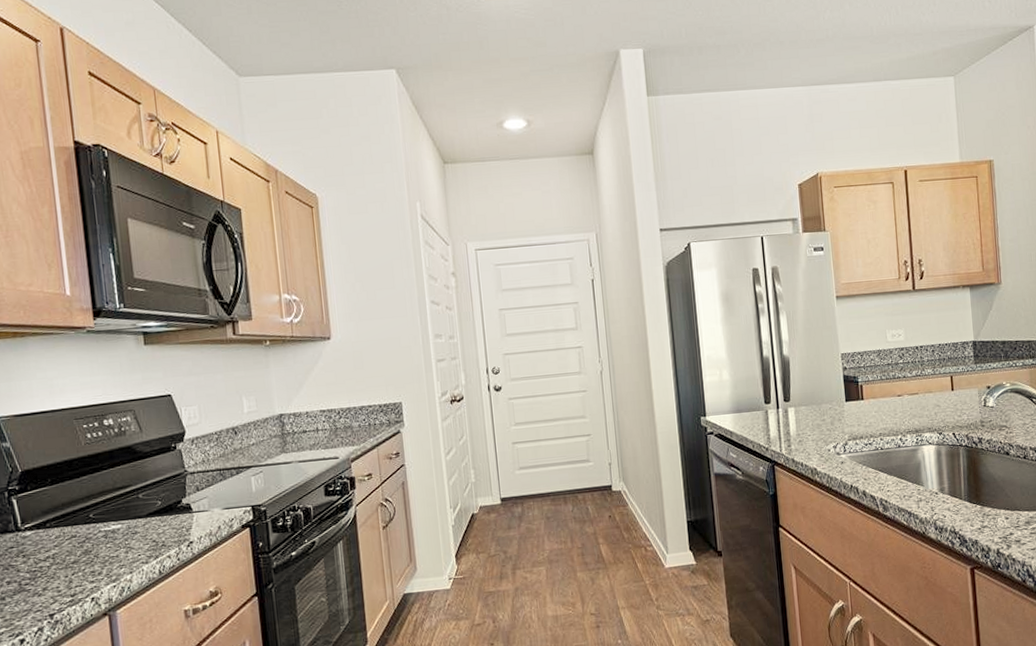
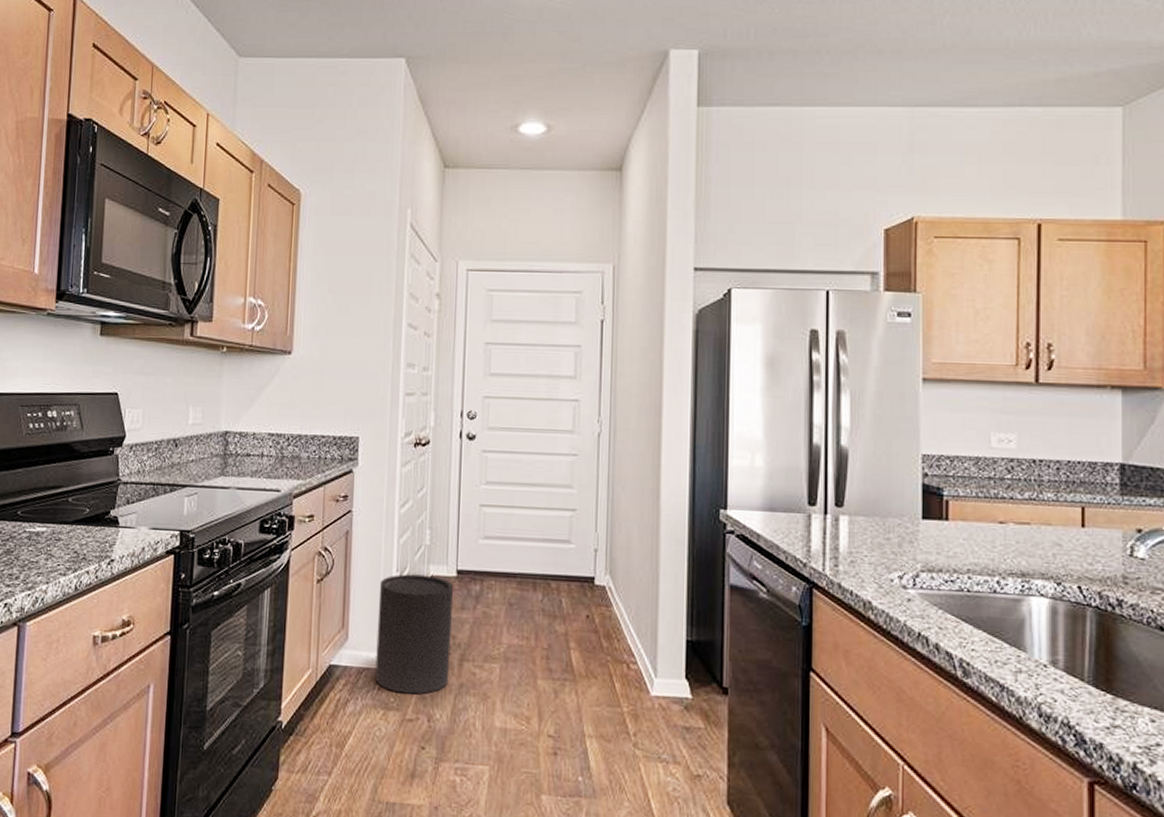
trash can: none [437,506,506,605] -> present [375,574,454,695]

